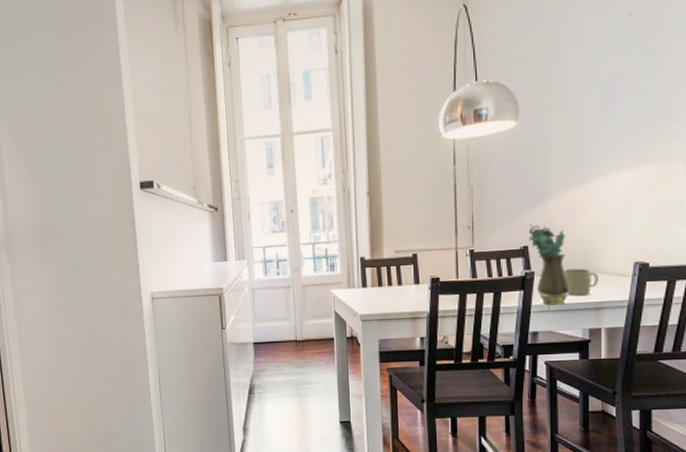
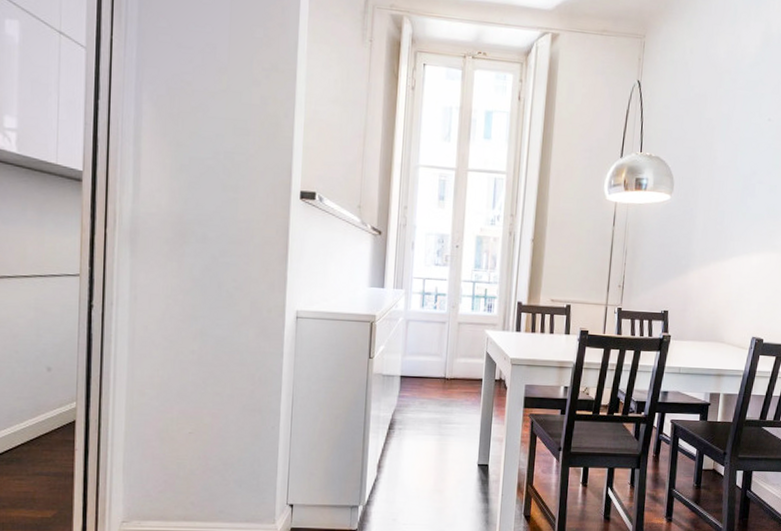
vase: present [528,223,570,305] -> none [669,290,700,369]
mug: present [564,268,598,296] -> none [695,336,723,362]

